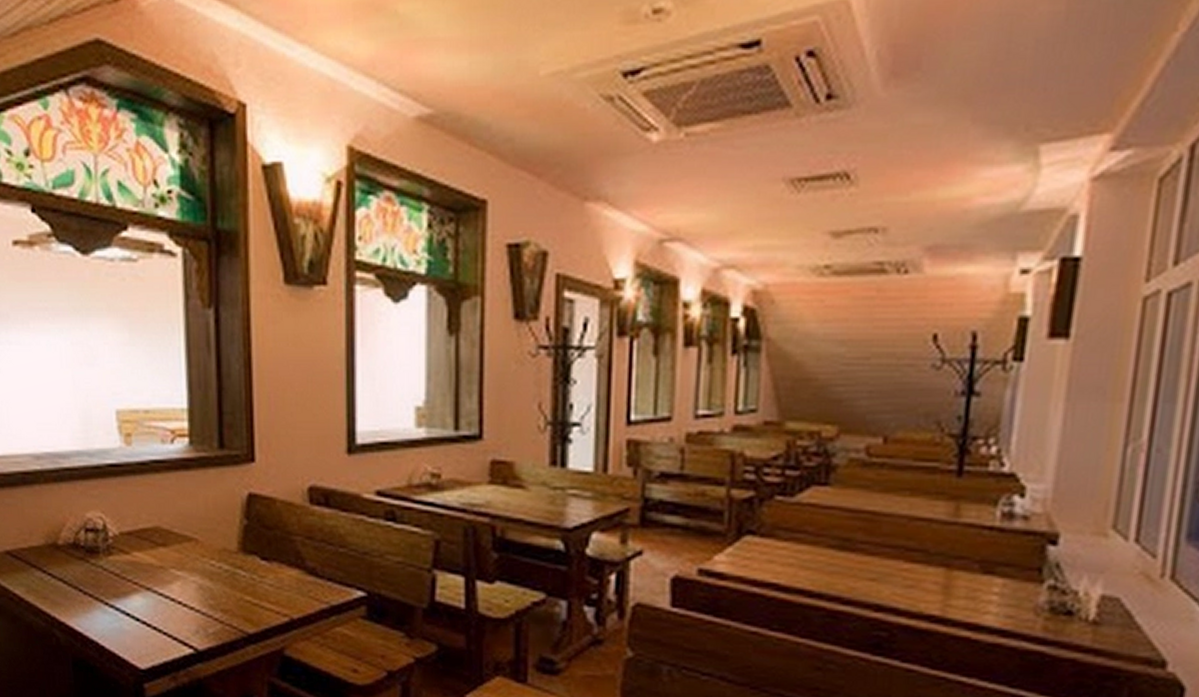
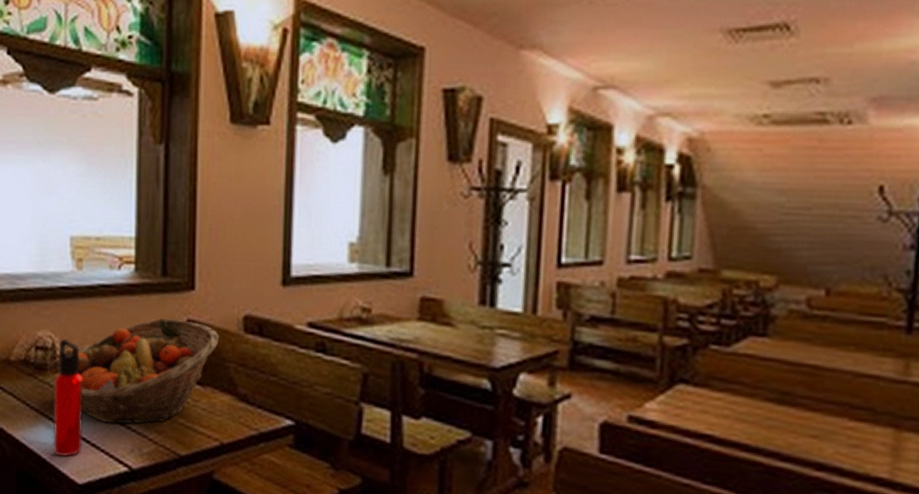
water bottle: none [107,519,143,643] -> present [53,339,83,458]
fruit basket: none [112,493,284,605] -> present [59,318,219,424]

